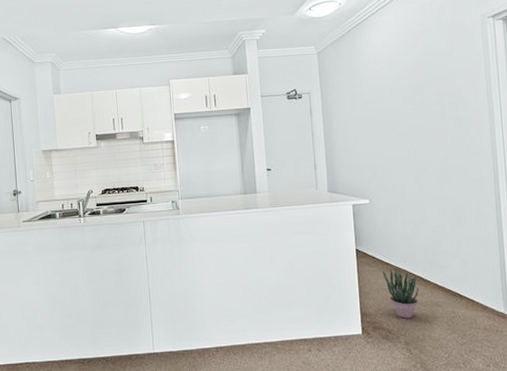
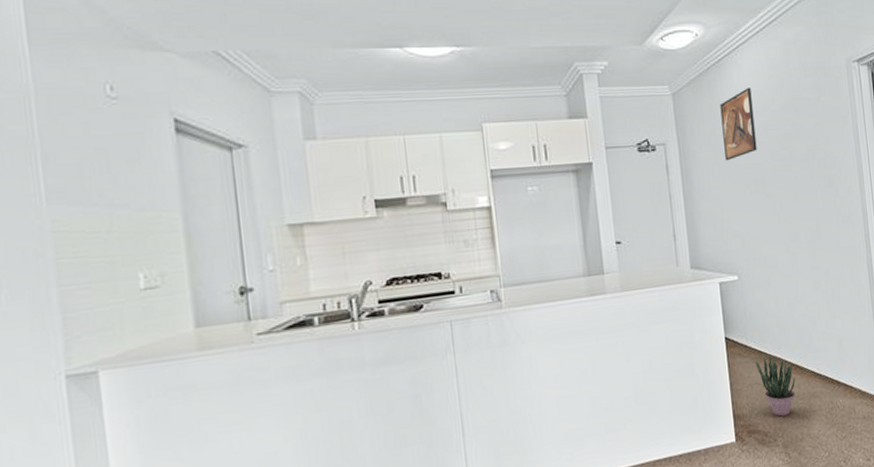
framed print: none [358,45,391,106] -> present [720,88,757,161]

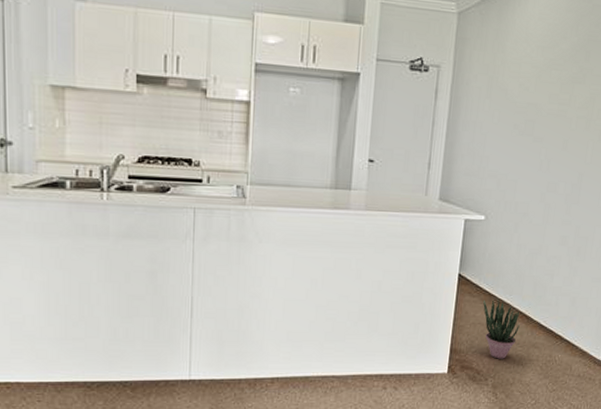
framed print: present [720,88,757,161] -> none [499,18,544,96]

